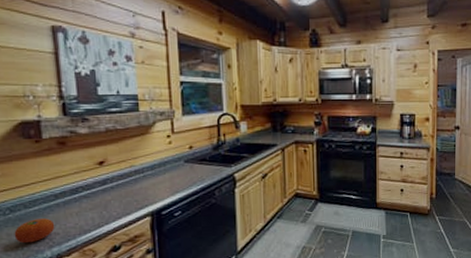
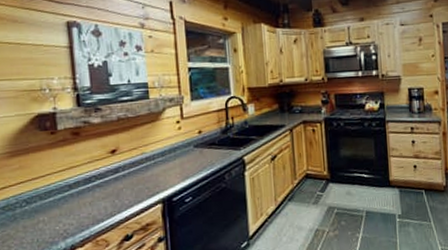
fruit: present [14,218,55,244] -> none [30,209,69,235]

